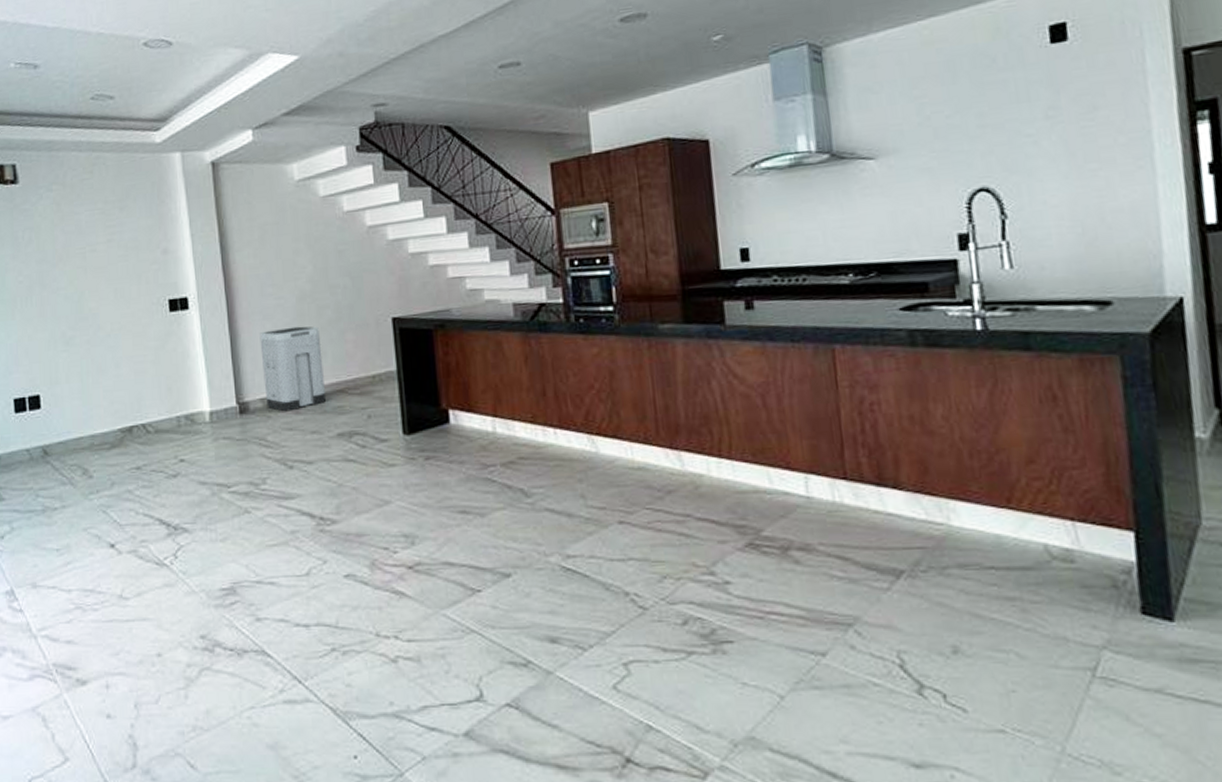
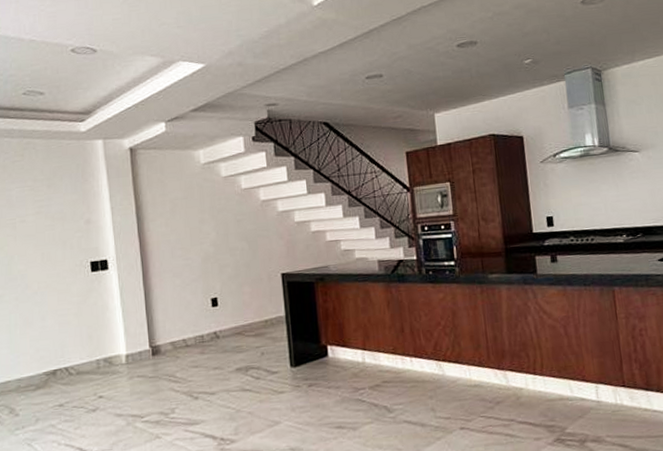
trash can: present [259,326,327,412] -> none [170,281,227,353]

